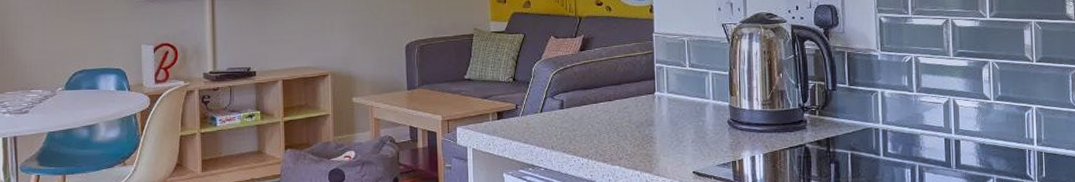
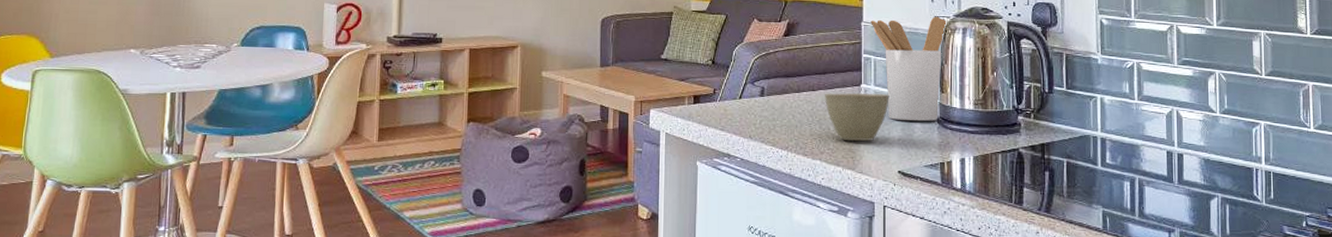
cup: none [621,100,682,146] -> present [825,93,890,141]
utensil holder: none [661,23,734,124] -> present [871,16,947,121]

